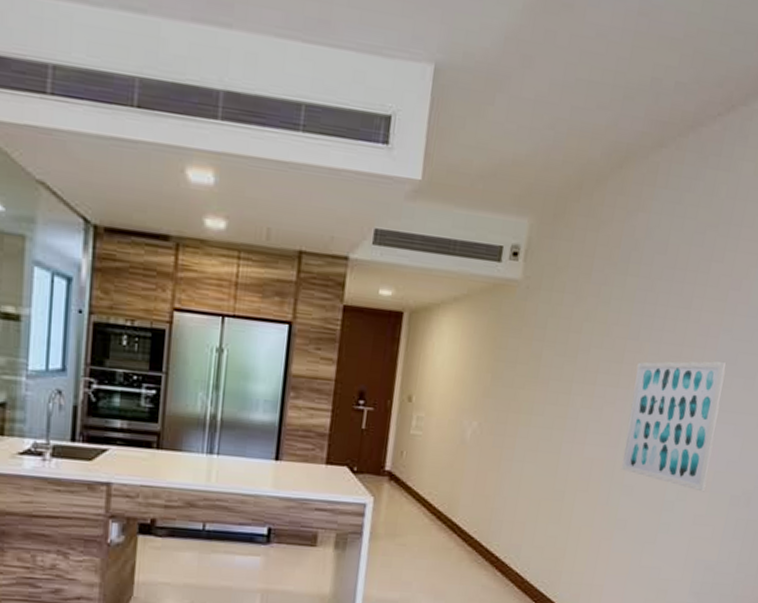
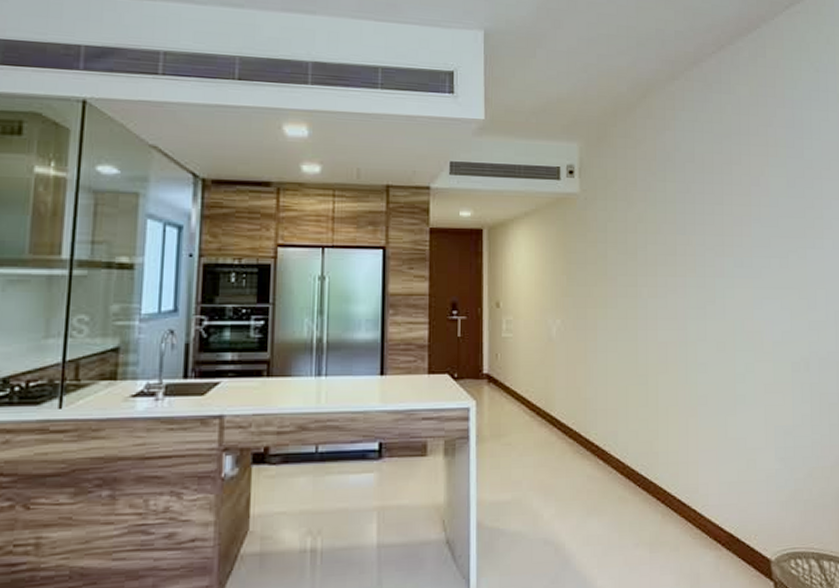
wall art: present [620,361,727,492] -> none [689,245,768,362]

